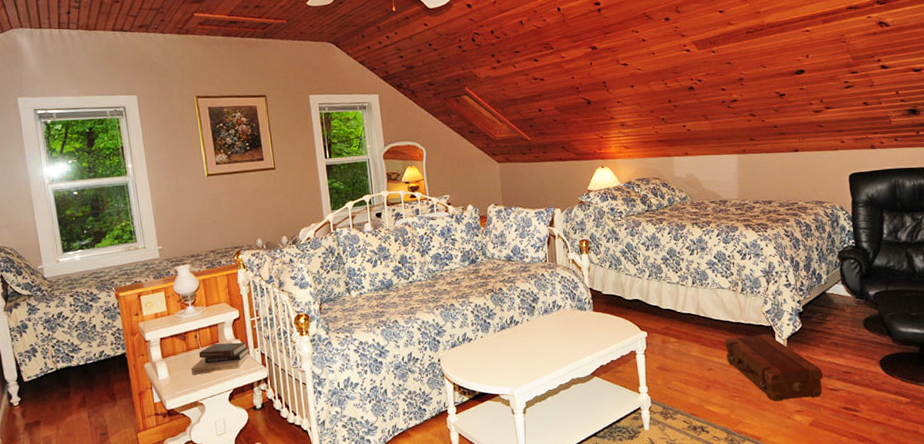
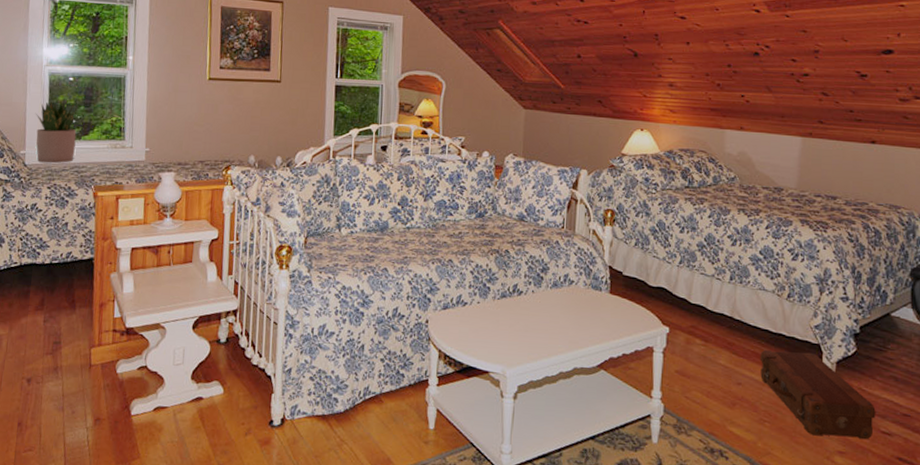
planter: none [47,211,91,274] -> present [36,98,77,164]
books: present [191,342,250,375] -> none [157,262,223,296]

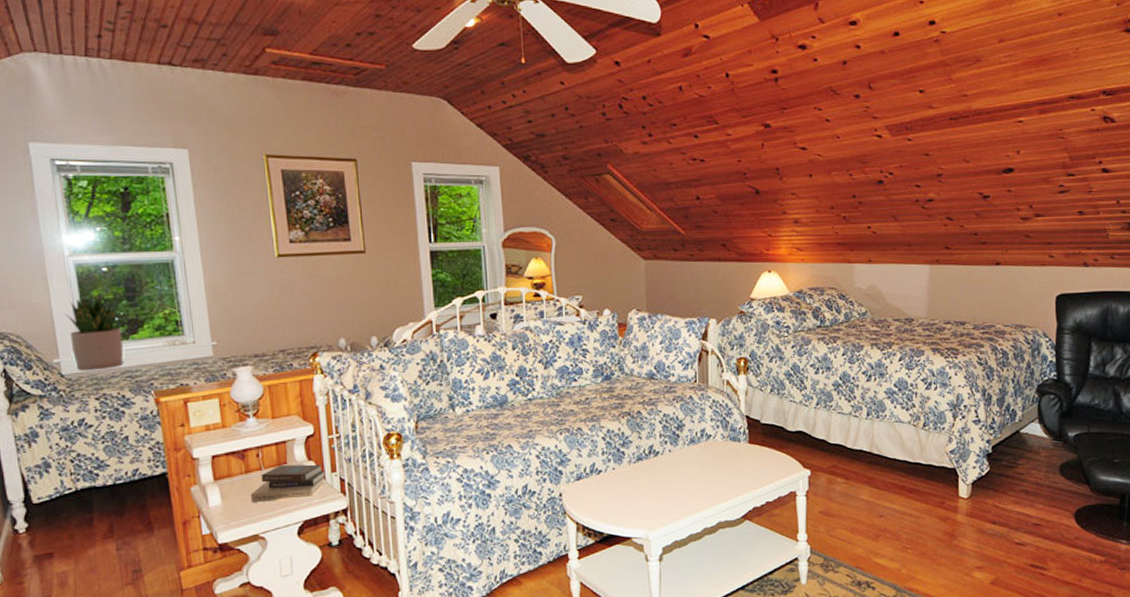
books: none [157,262,223,296] -> present [250,464,326,502]
suitcase: present [759,350,876,440] -> none [899,477,1009,556]

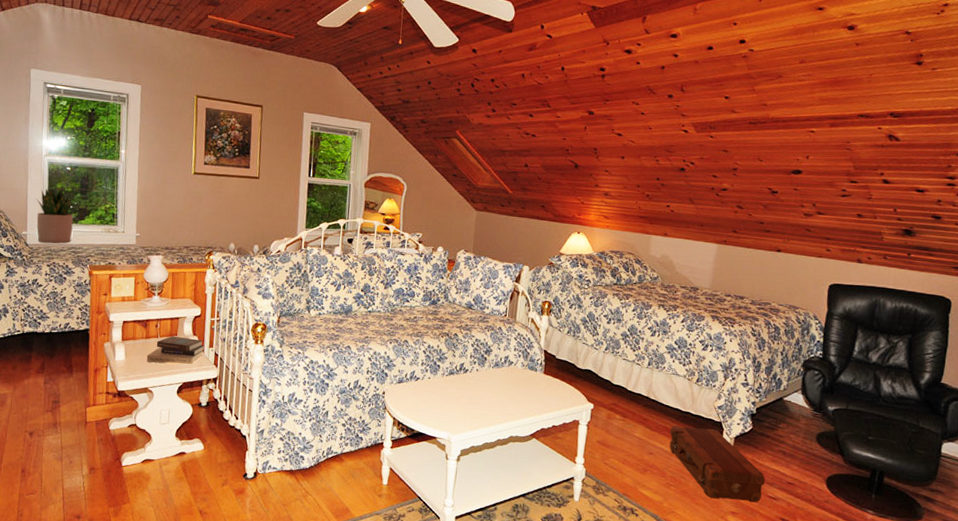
suitcase: none [899,477,1009,556] -> present [669,426,765,503]

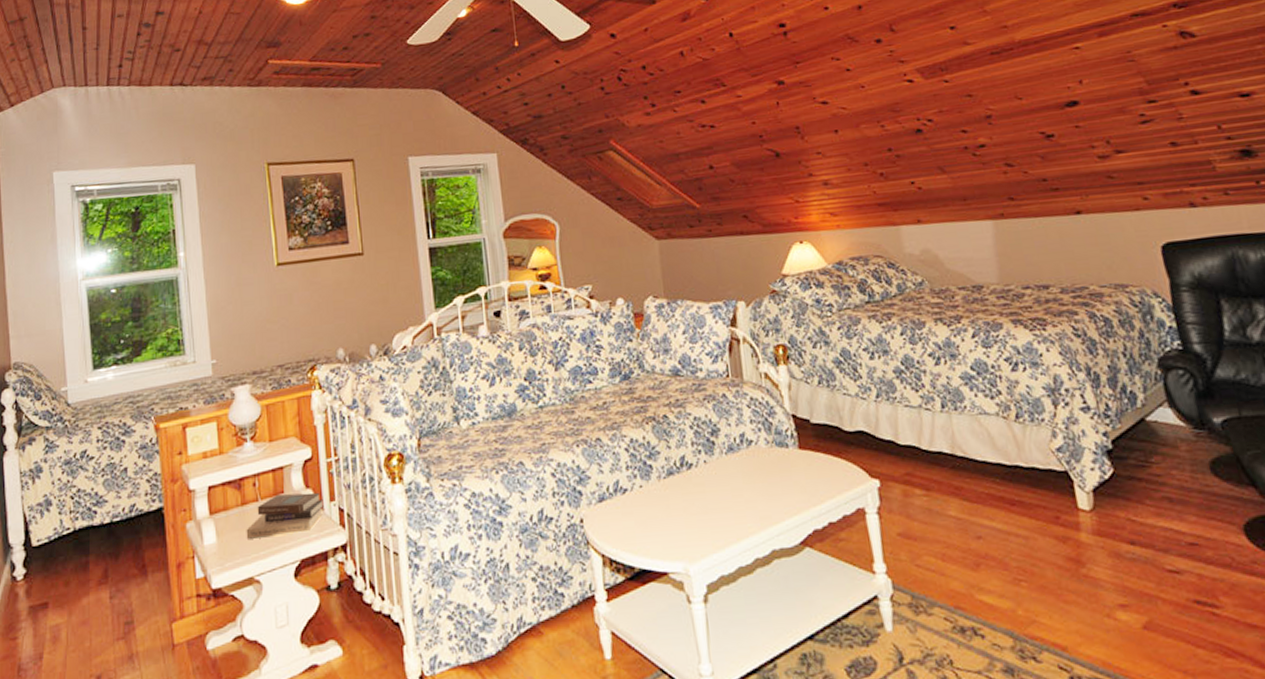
planter: present [36,185,74,244] -> none [76,315,127,399]
suitcase: present [669,426,765,503] -> none [996,483,1157,589]

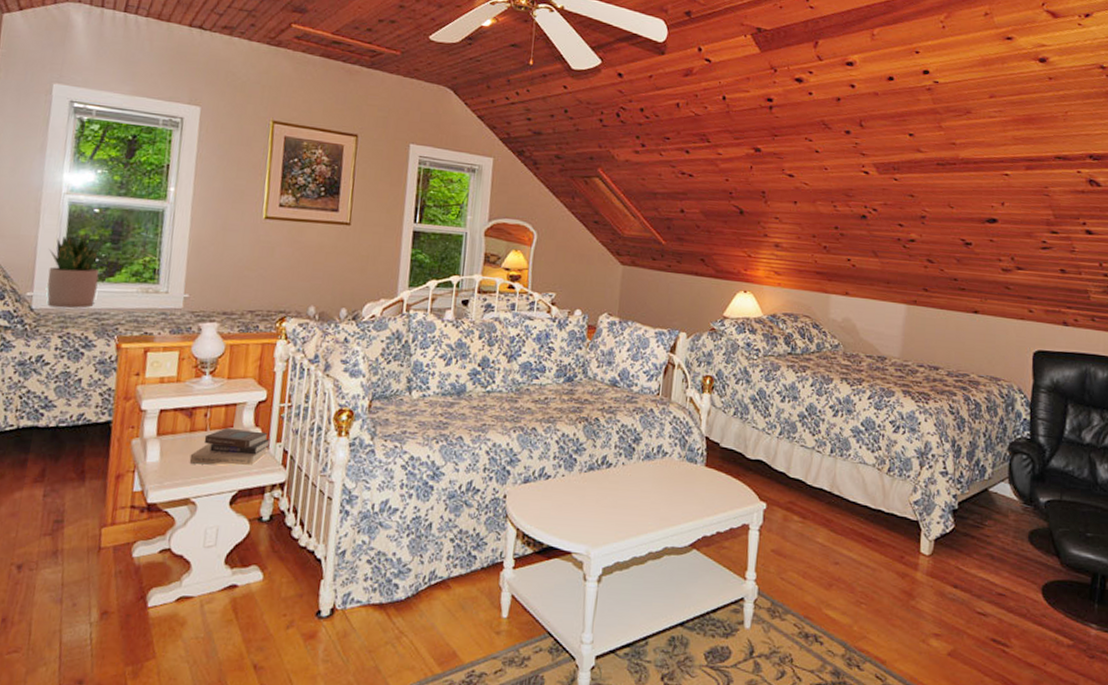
planter: none [76,315,127,399] -> present [46,232,103,309]

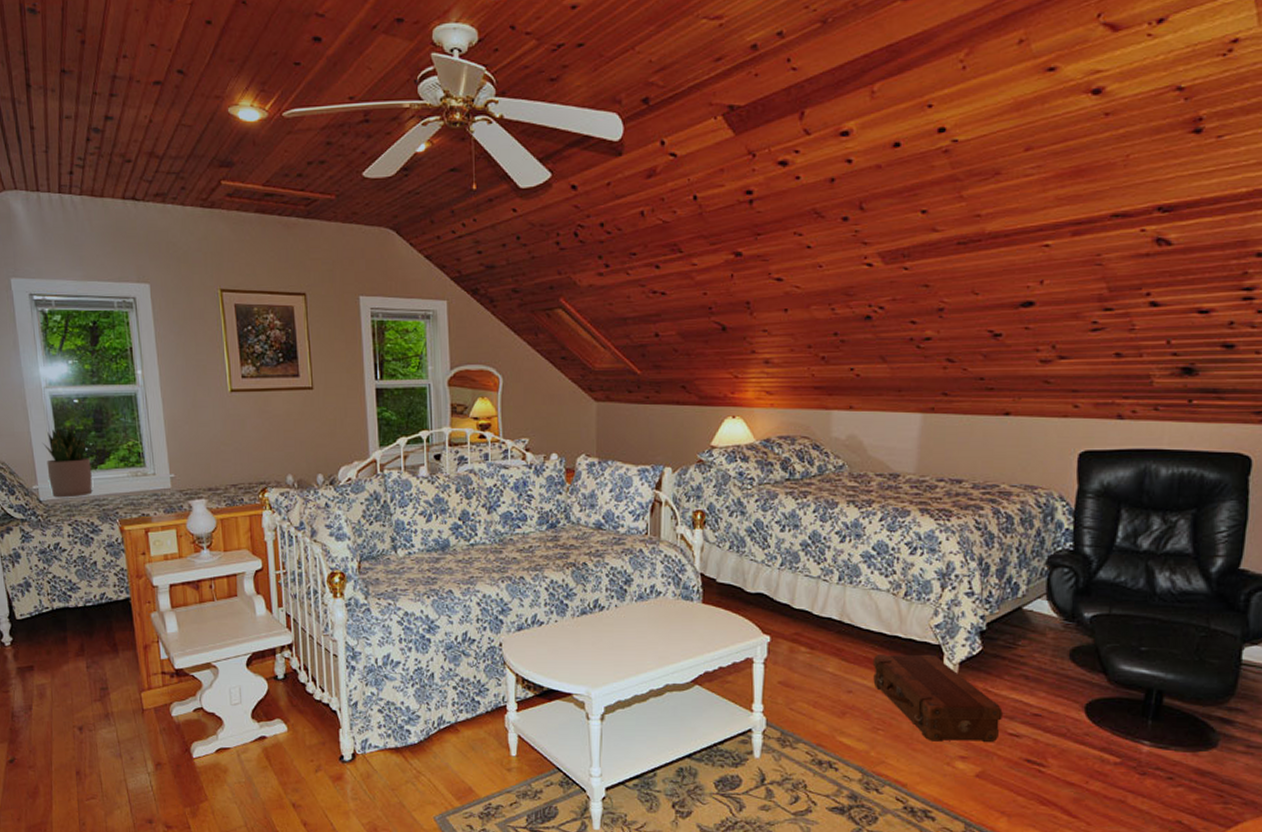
books: present [189,427,270,466] -> none [204,596,273,632]
suitcase: none [858,527,972,621] -> present [872,654,1003,743]

